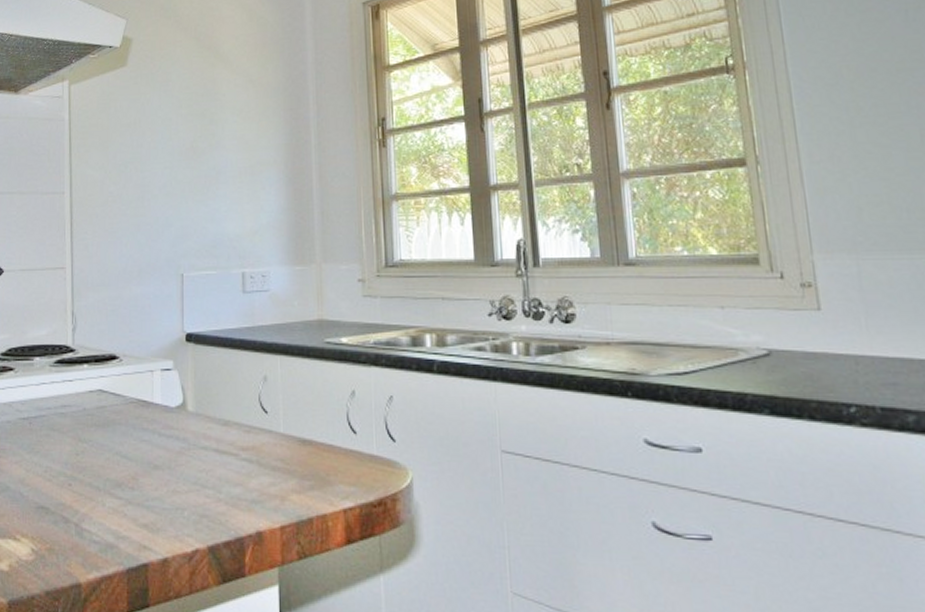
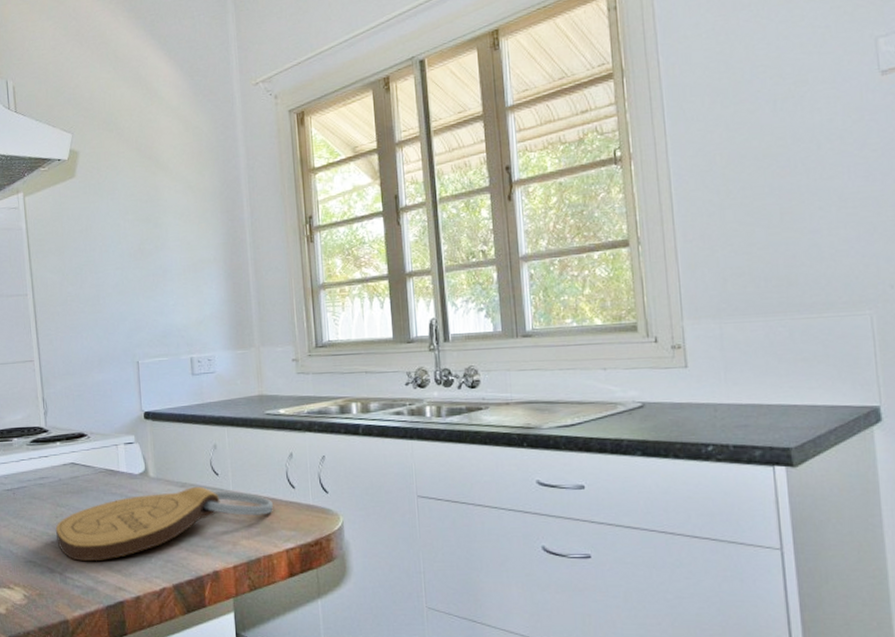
cutting board: none [74,425,330,511] -> present [55,486,273,561]

